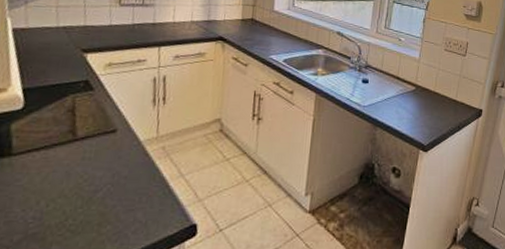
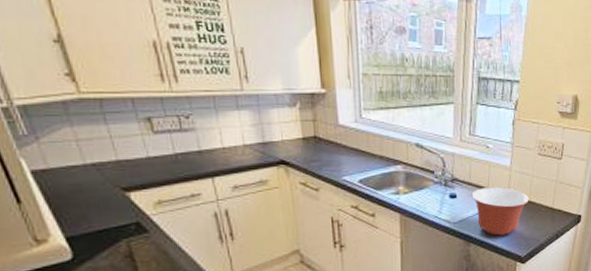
mixing bowl: none [382,76,434,122] -> present [471,187,529,236]

